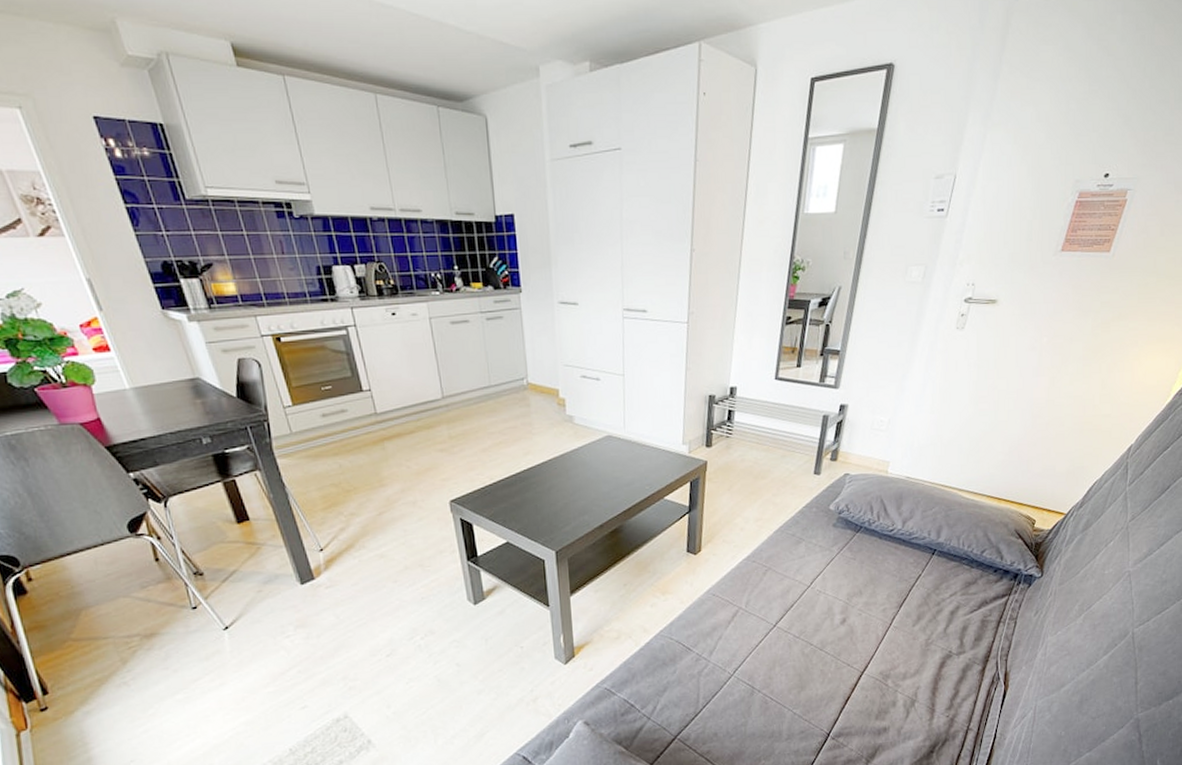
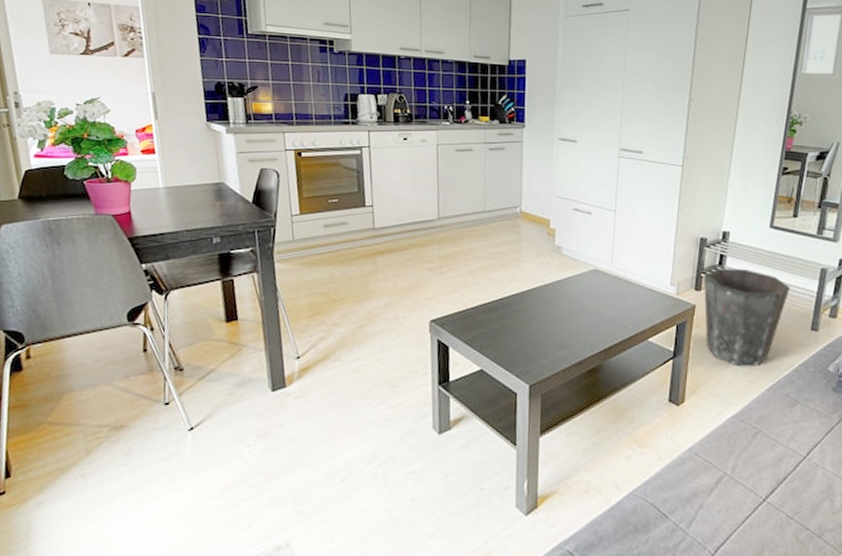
waste bin: none [714,422,795,514] -> present [704,269,790,366]

